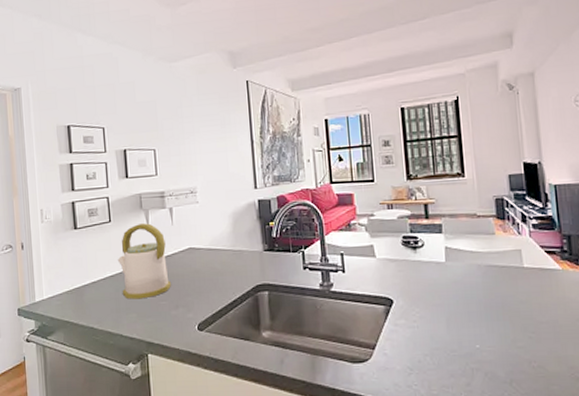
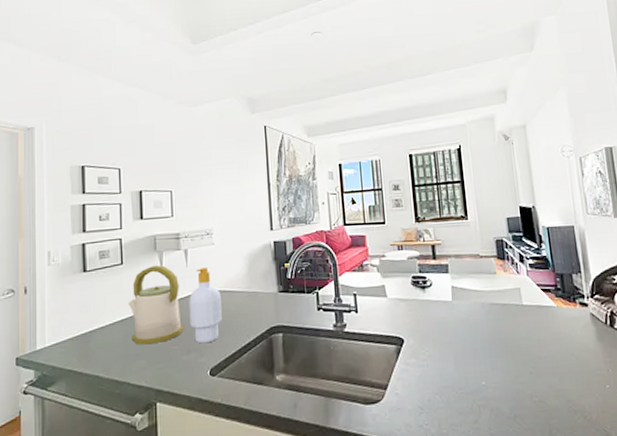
soap bottle: none [175,226,208,300] -> present [189,268,222,344]

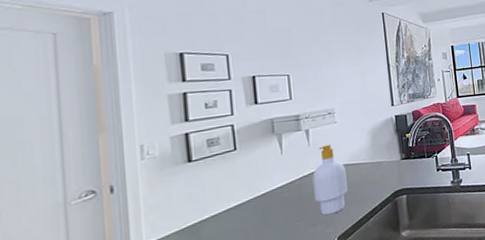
kettle: present [128,265,183,345] -> none [244,147,308,227]

